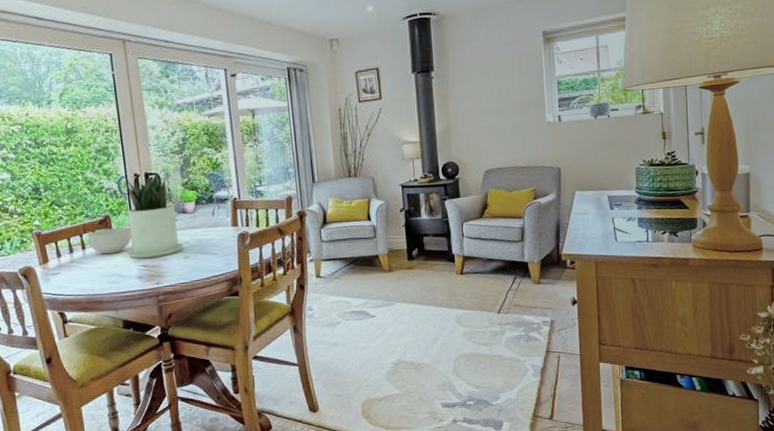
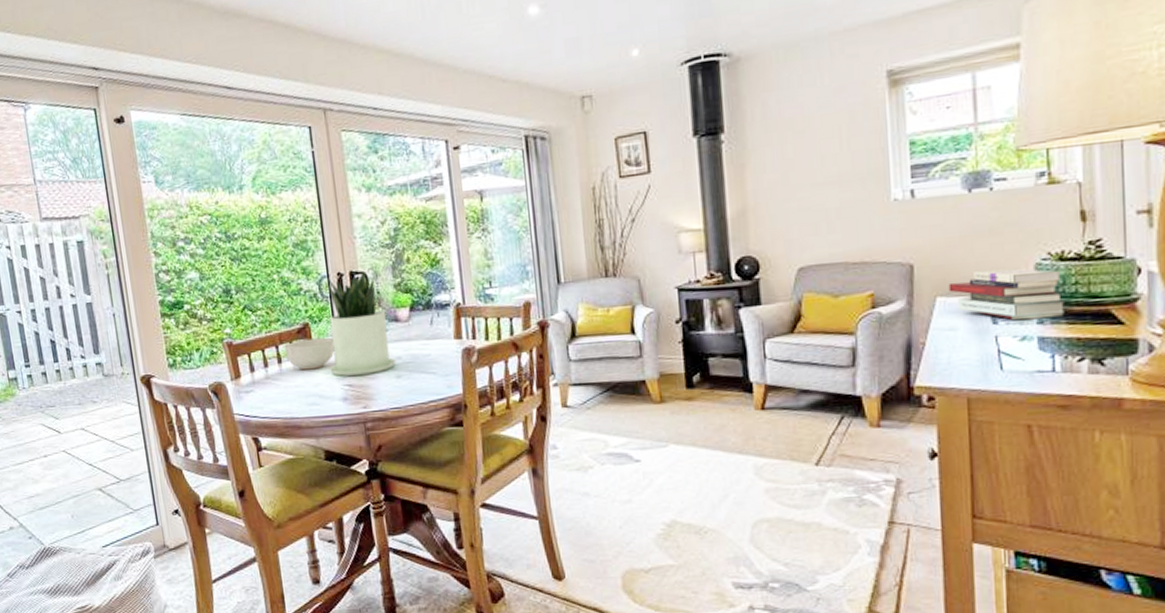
books: none [583,171,654,207] -> present [948,268,1065,321]

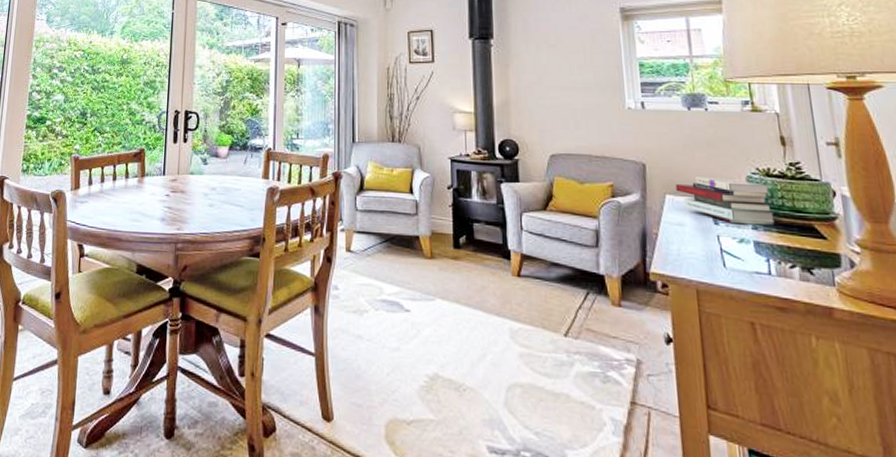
bowl: present [284,337,335,370] -> none [120,162,162,190]
planter: present [325,272,396,377] -> none [154,111,211,201]

